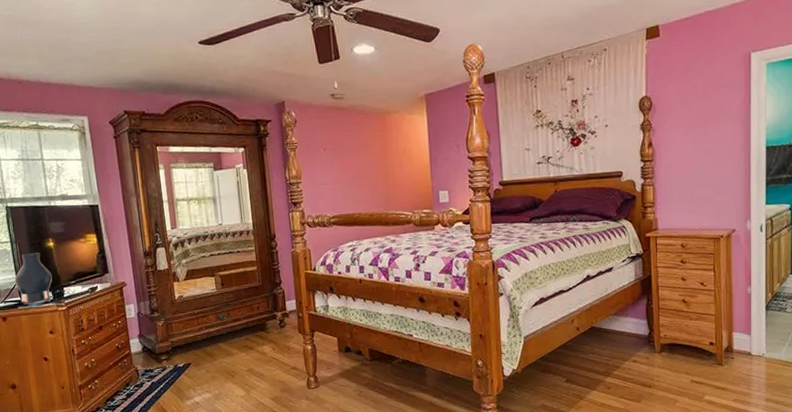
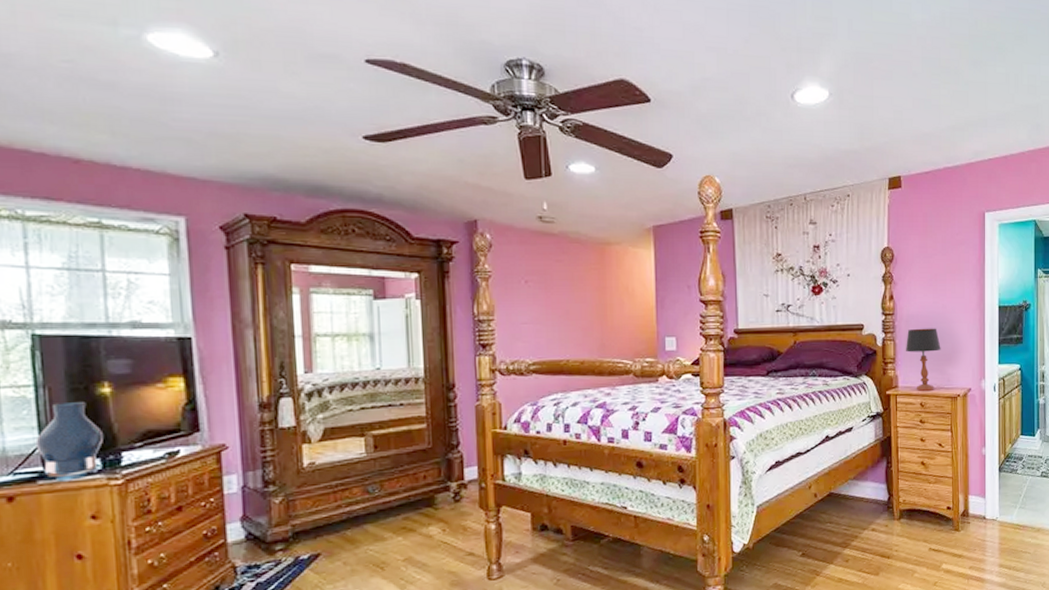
table lamp: none [666,171,703,234] -> present [906,328,941,392]

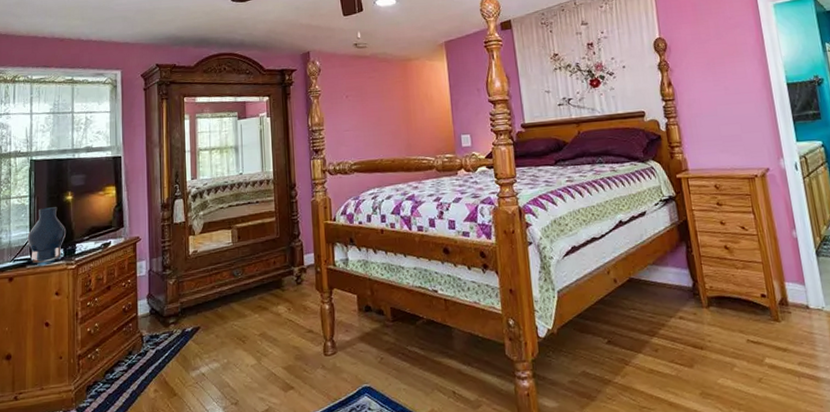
table lamp: present [906,328,941,392] -> none [690,110,729,174]

